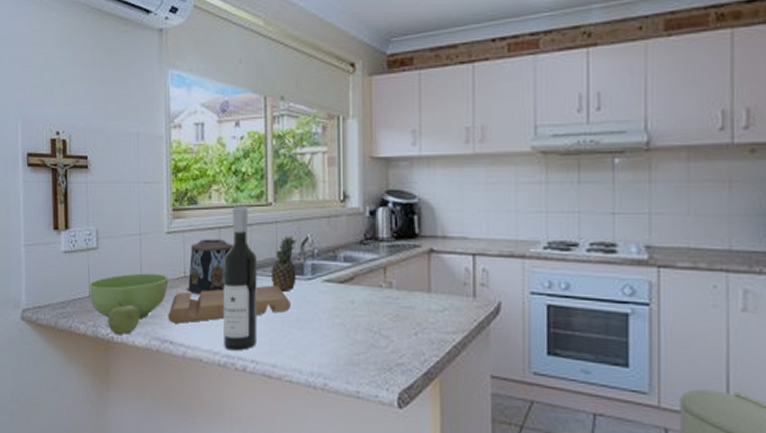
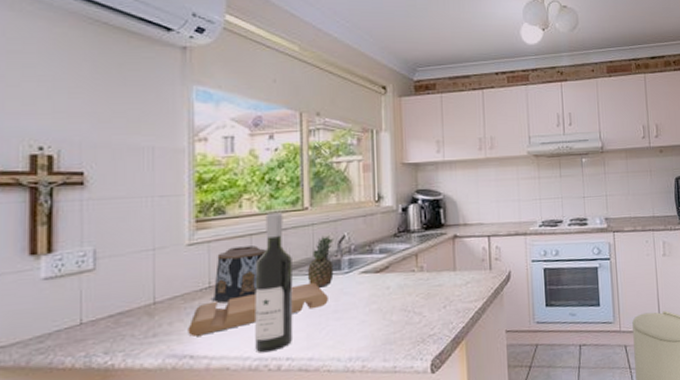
bowl: present [89,273,169,320] -> none [80,287,189,345]
fruit: present [108,302,140,335] -> none [107,324,151,361]

